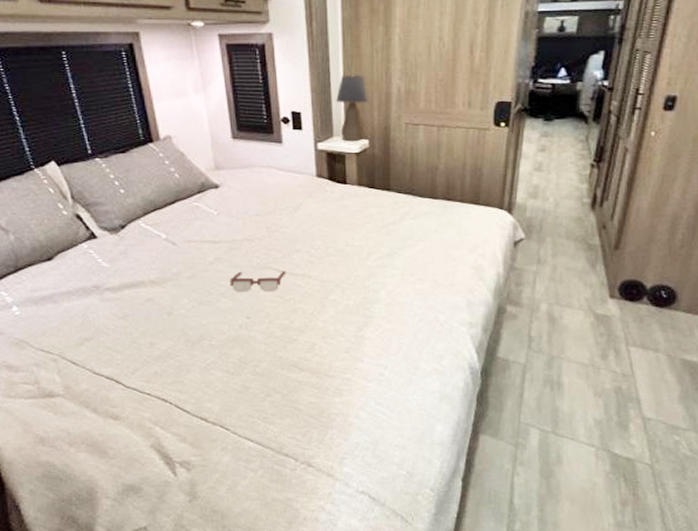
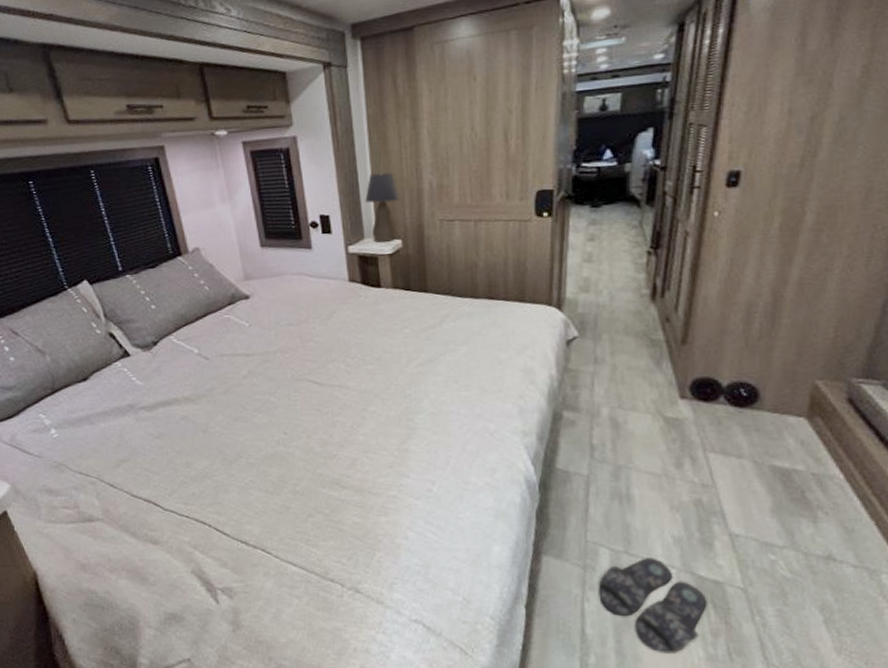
glasses: present [230,271,287,292] -> none [264,382,323,407]
slippers: none [527,436,619,520] -> present [599,556,707,653]

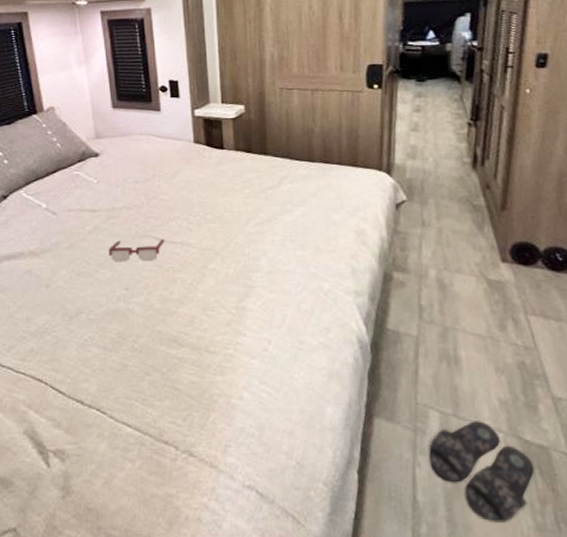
glasses: none [264,382,323,407] -> present [108,239,165,262]
table lamp: present [365,173,399,243] -> none [212,44,243,108]

